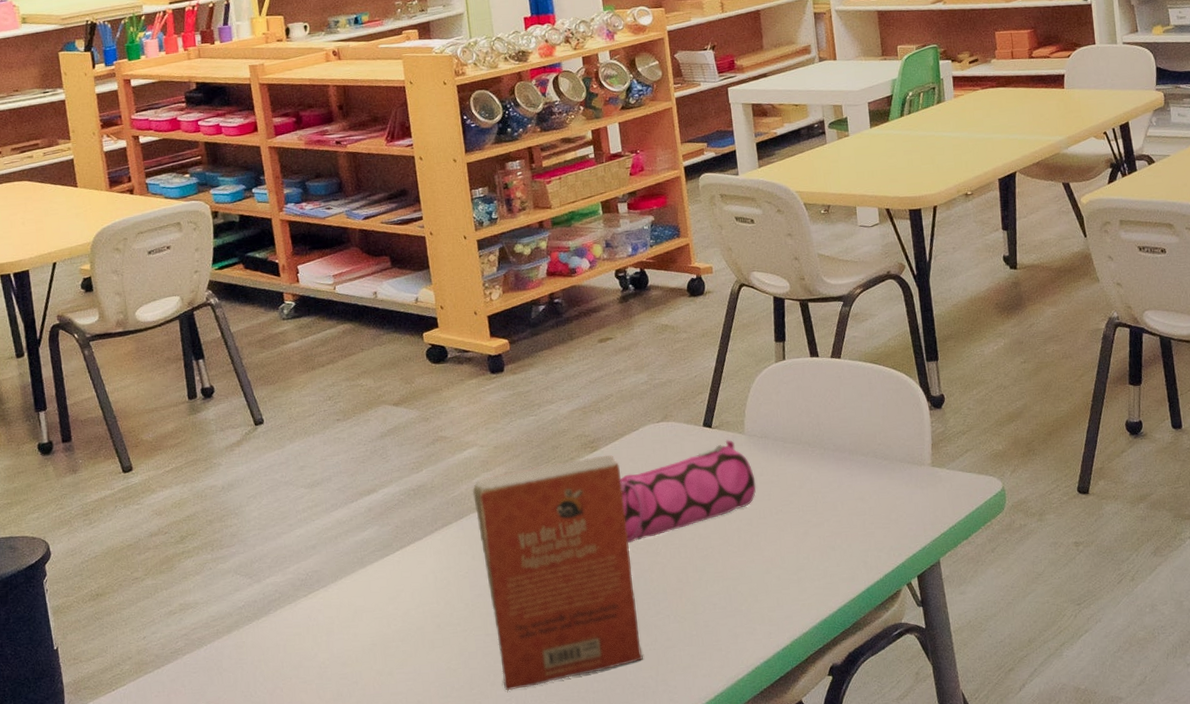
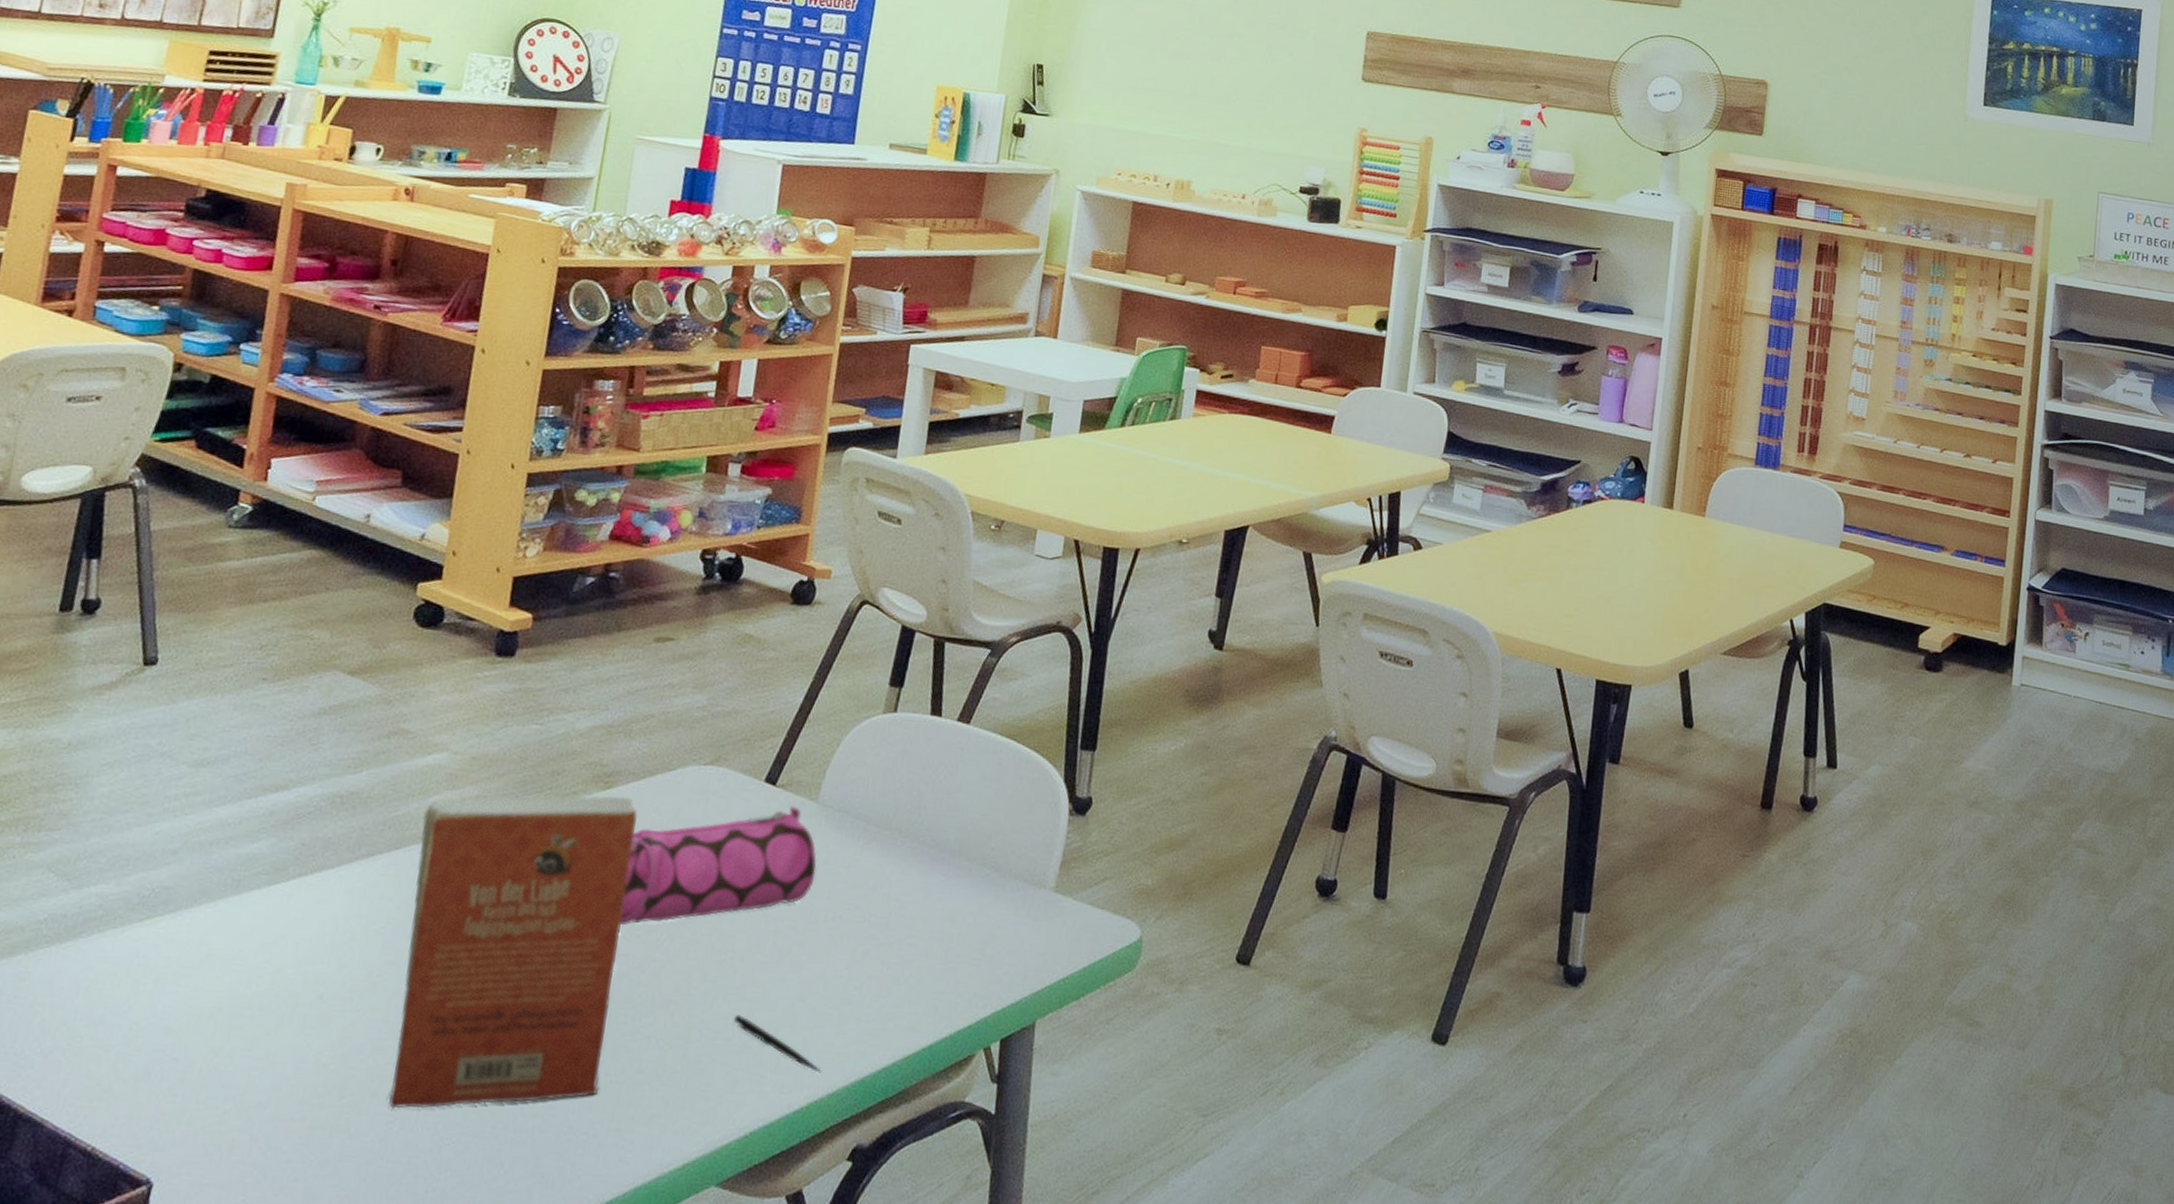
pen: none [724,590,795,620] -> present [733,1015,822,1074]

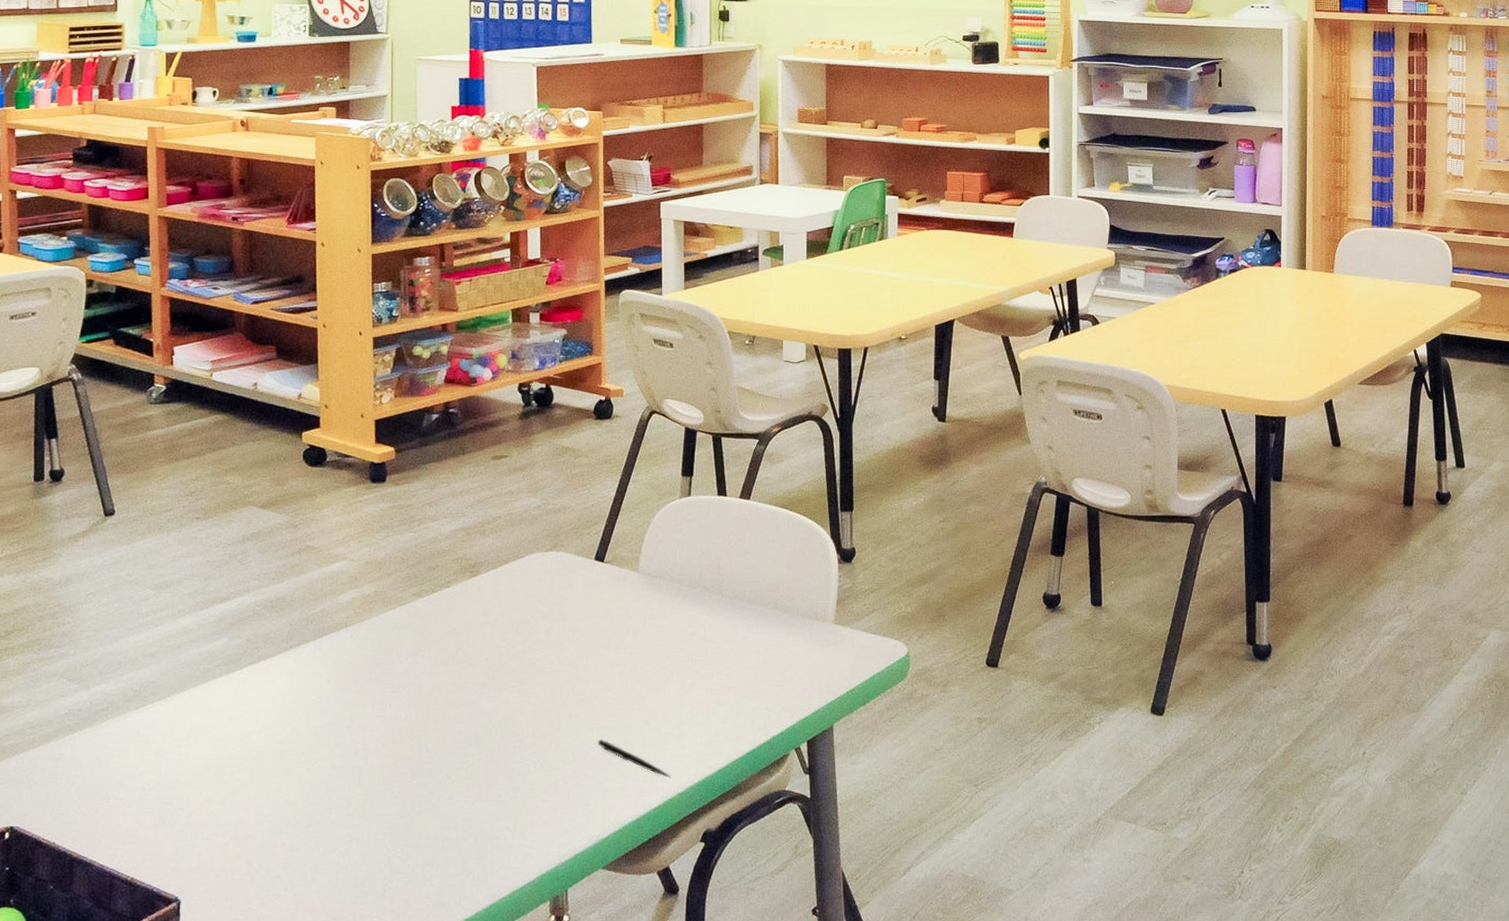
paperback book: present [389,795,638,1109] -> none [335,582,502,831]
pencil case: present [619,806,817,925] -> none [498,577,645,679]

